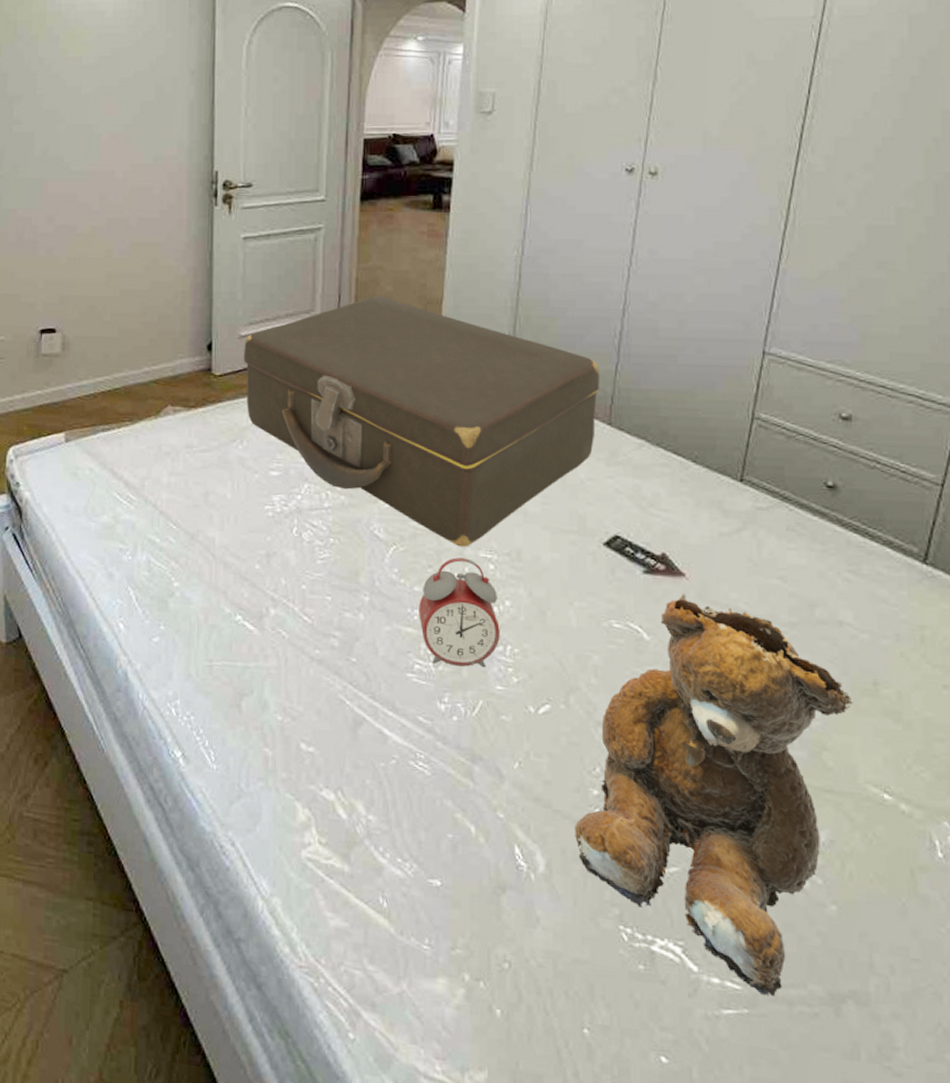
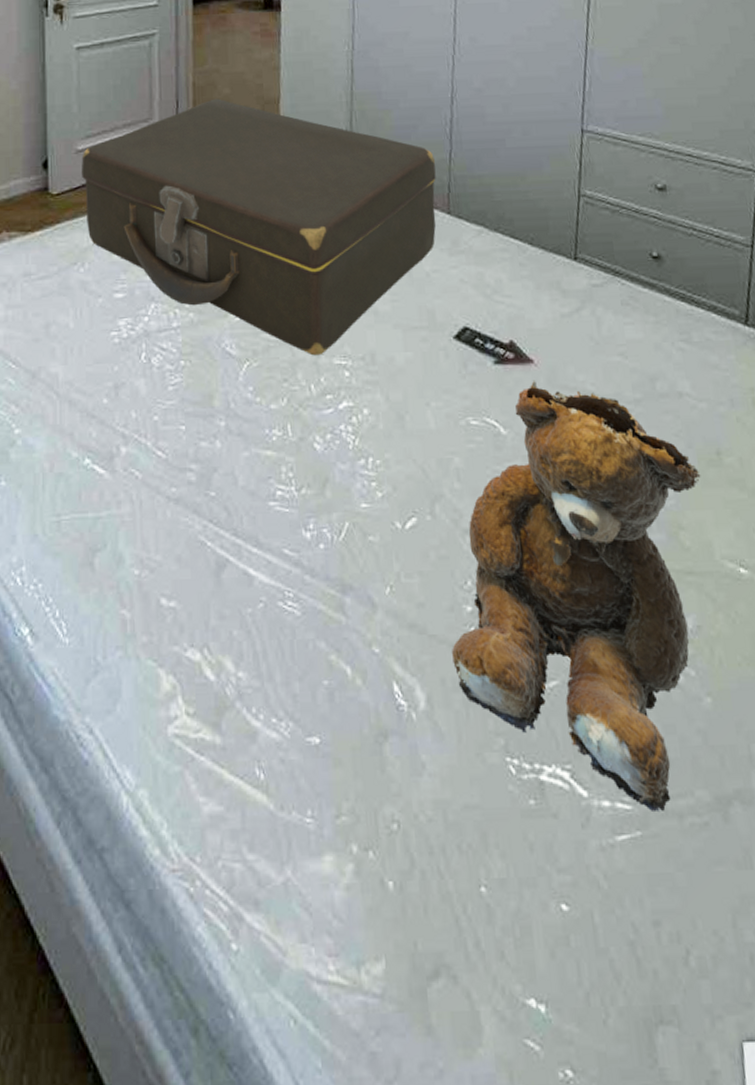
alarm clock: present [419,557,500,667] -> none [276,367,361,488]

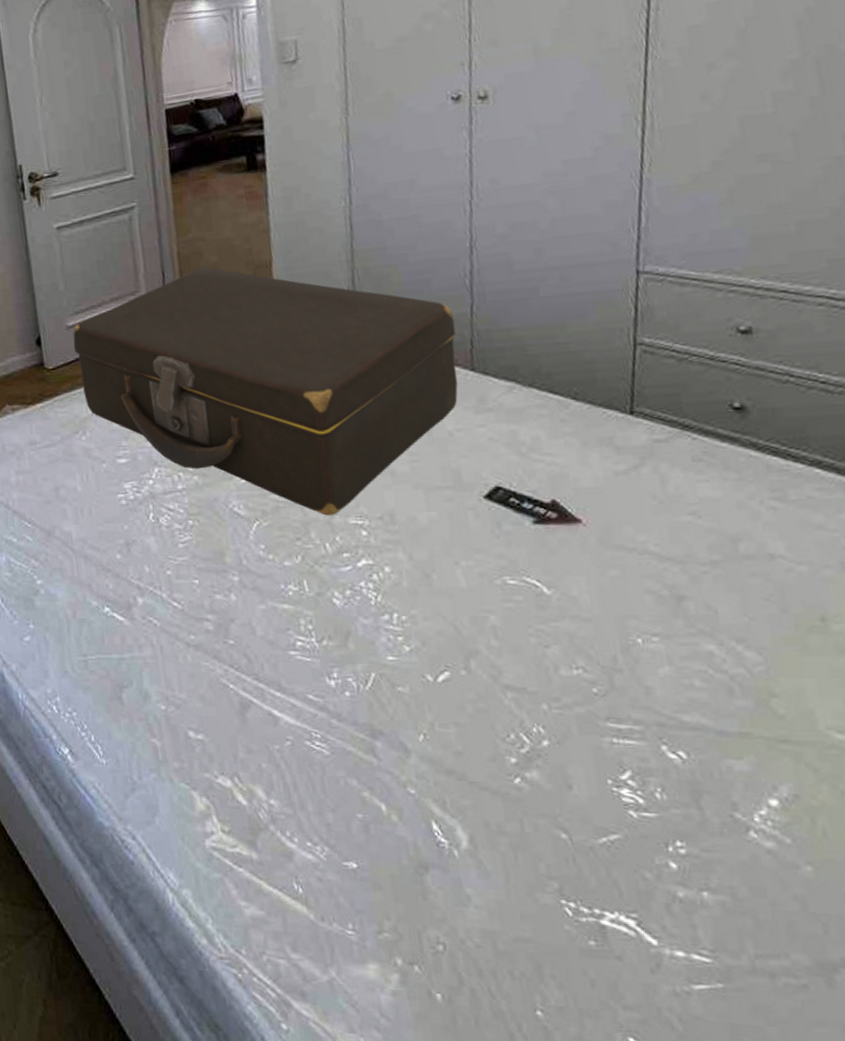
teddy bear: present [451,380,701,813] -> none [494,540,800,969]

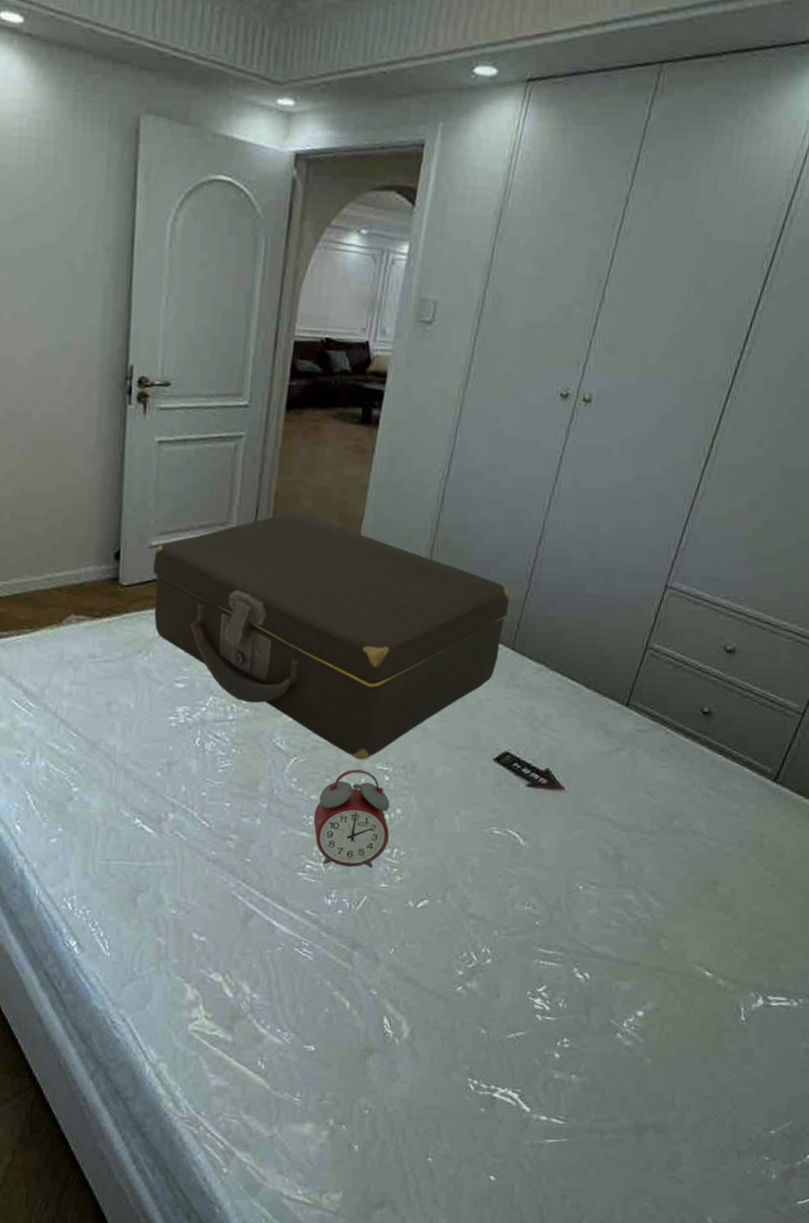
alarm clock: none [291,527,384,639] -> present [313,769,390,867]

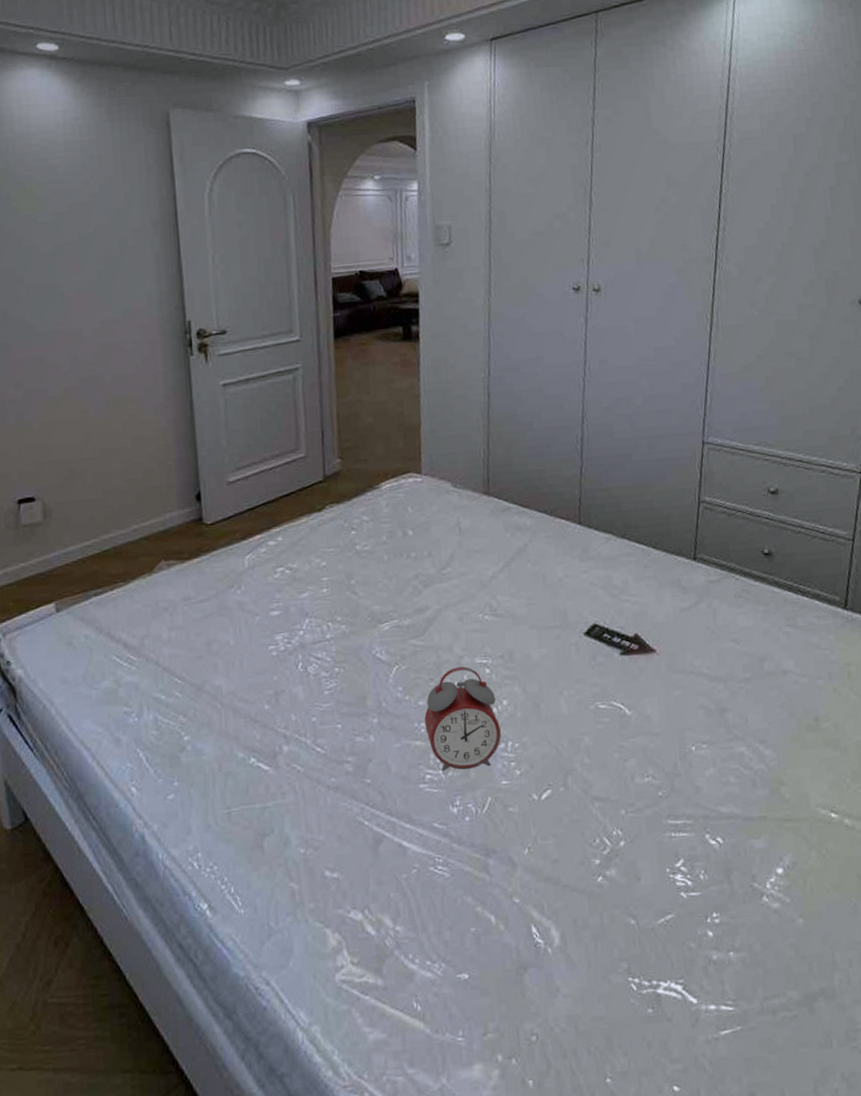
suitcase: present [153,510,510,760] -> none [233,427,568,657]

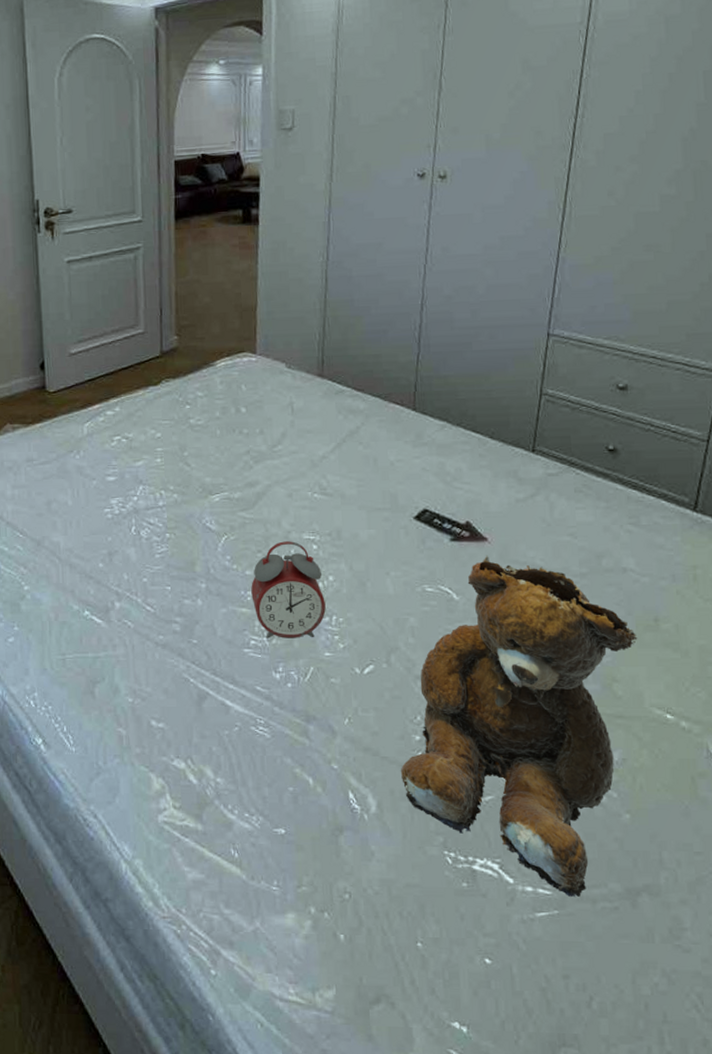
teddy bear: none [581,667,801,1011] -> present [400,555,638,898]

